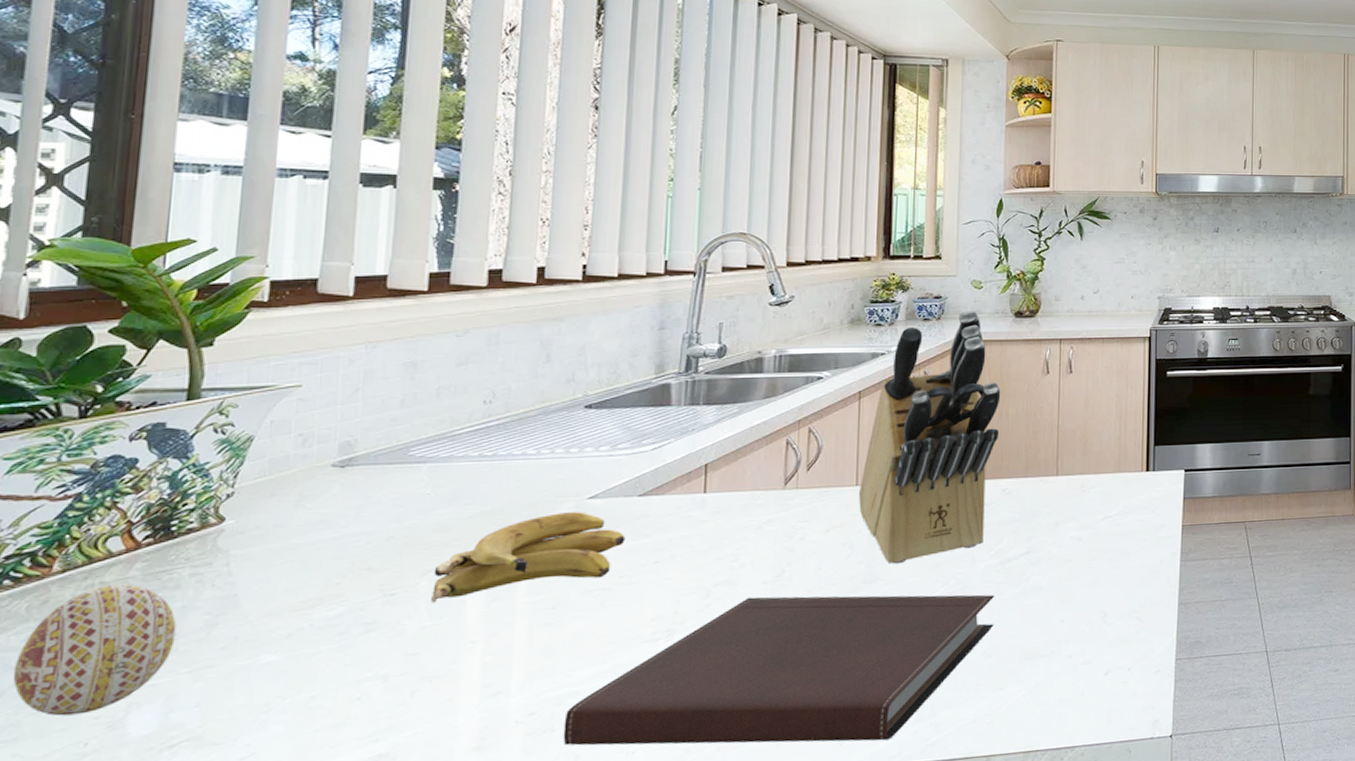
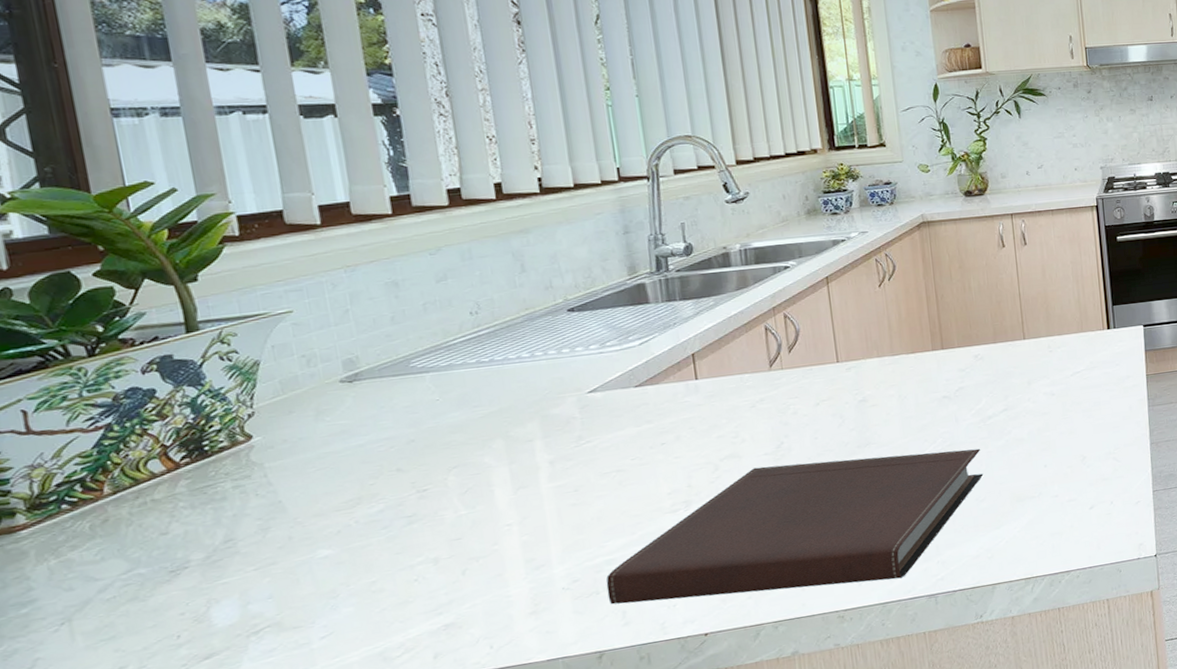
decorative egg: present [12,583,177,717] -> none [93,499,236,616]
banana: present [430,512,626,603] -> none [458,405,631,495]
knife block: present [858,310,1001,564] -> none [840,193,965,429]

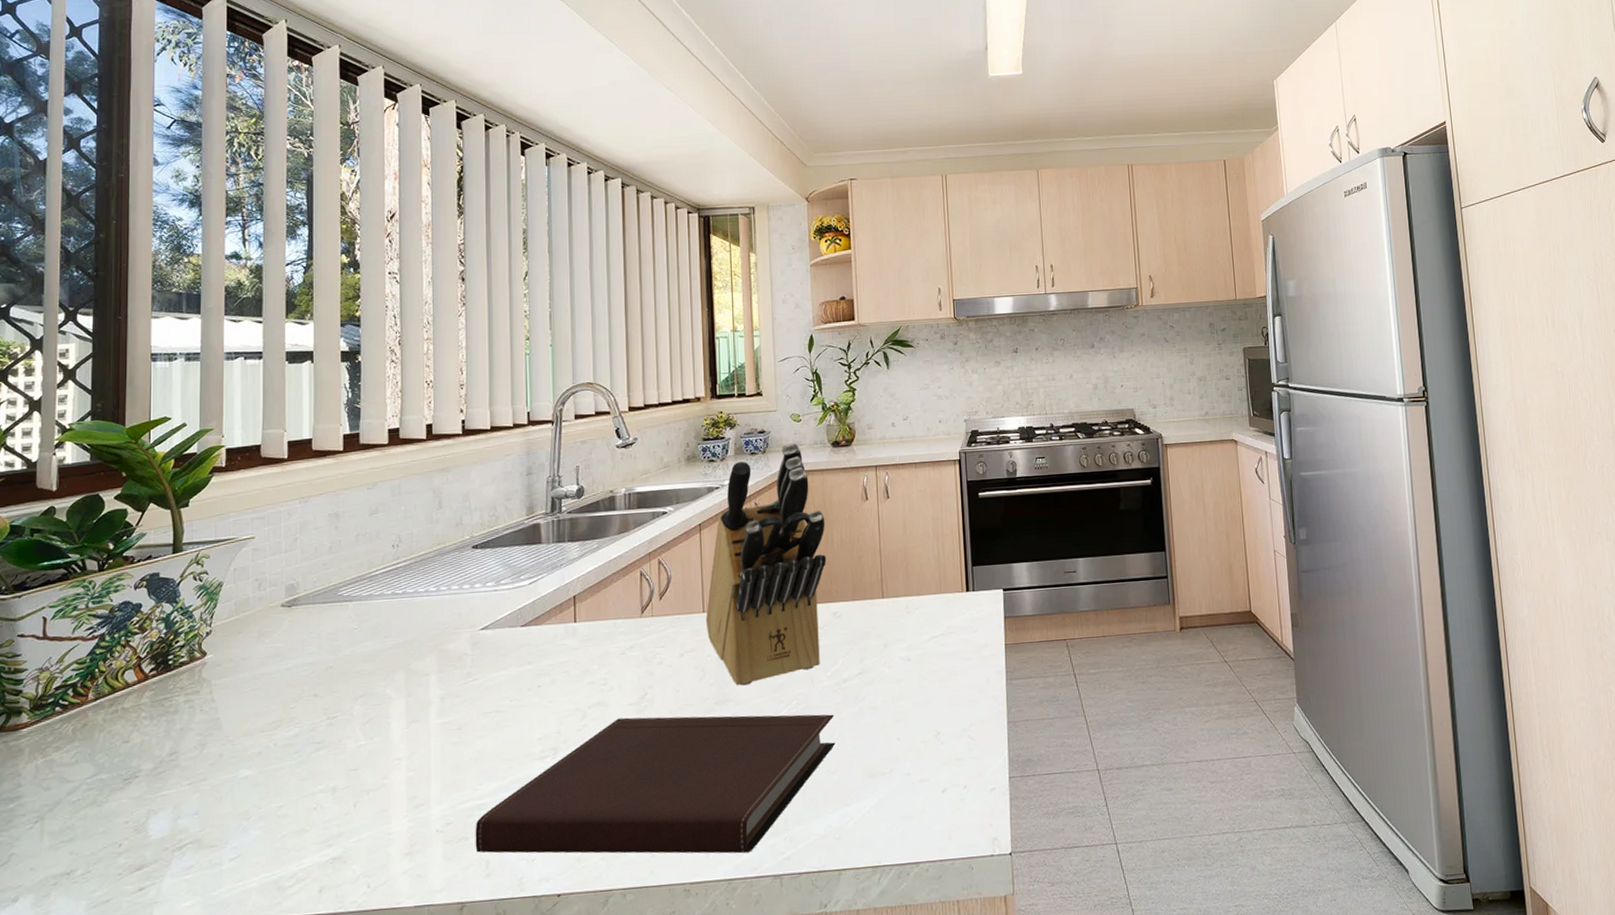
knife block: none [840,193,965,429] -> present [705,442,827,686]

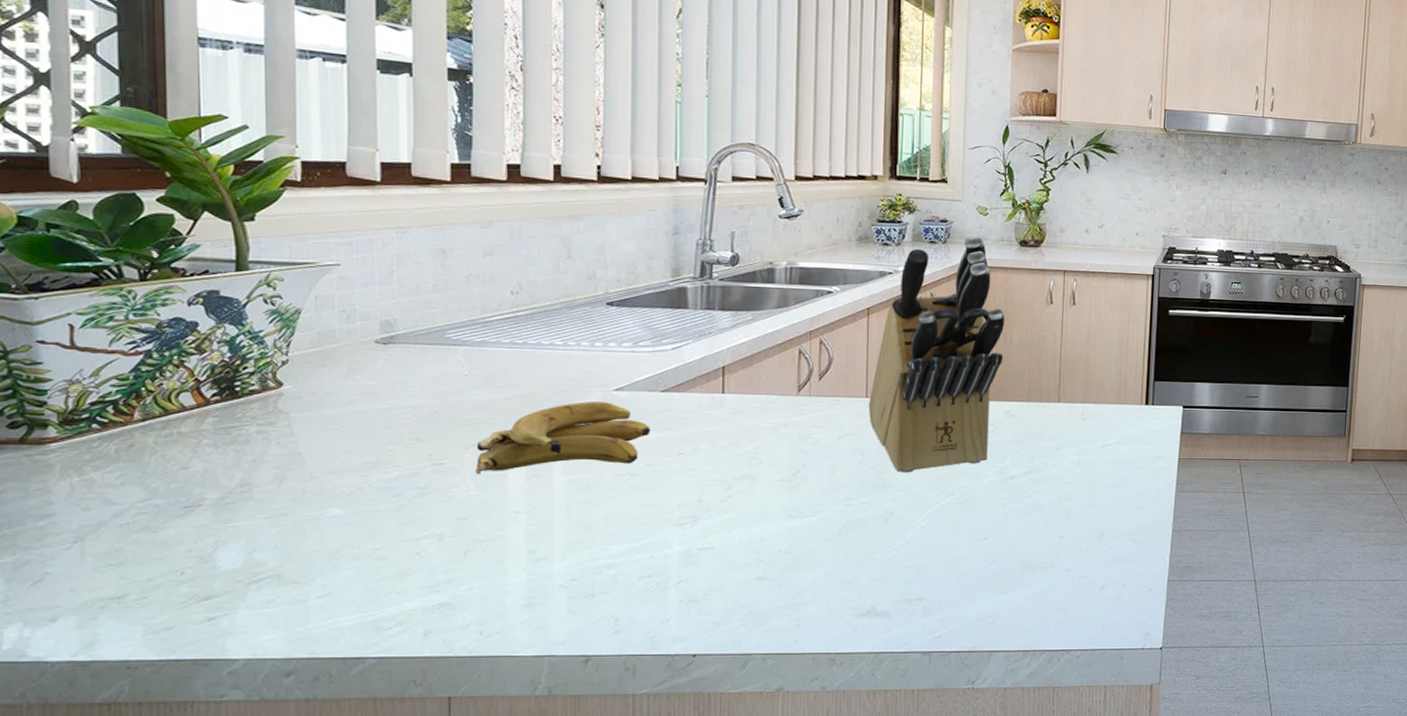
banana: none [363,642,513,725] -> present [475,401,651,475]
notebook: present [475,714,836,854] -> none [603,492,998,630]

